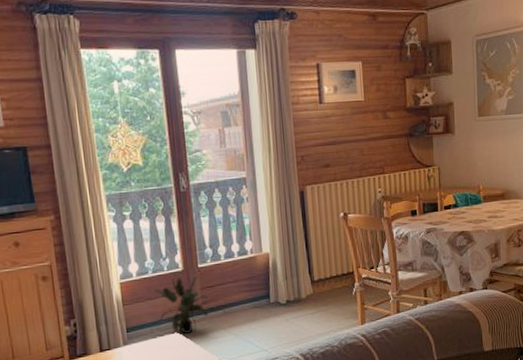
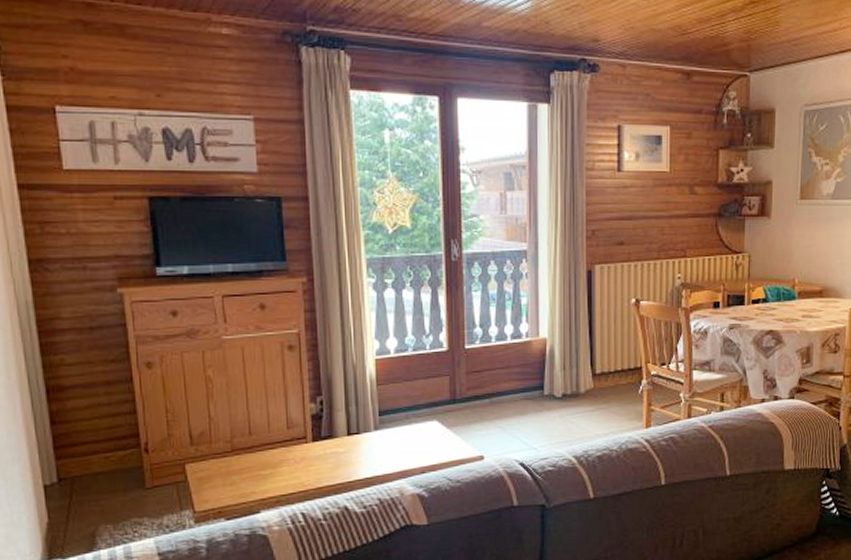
potted plant: present [153,276,209,334] -> none [412,358,475,423]

